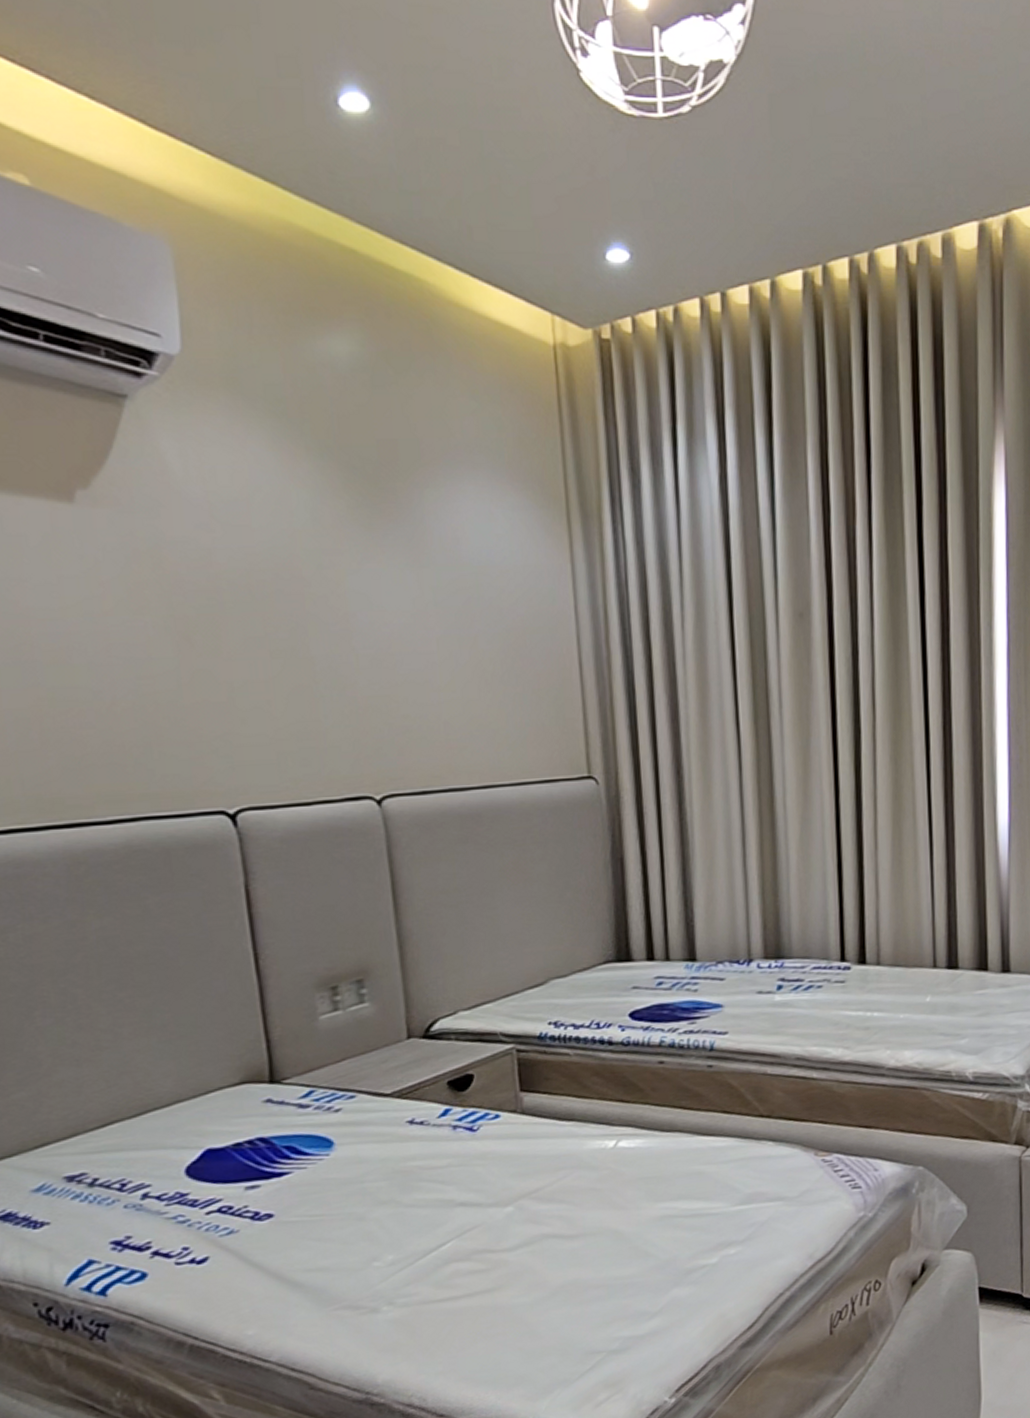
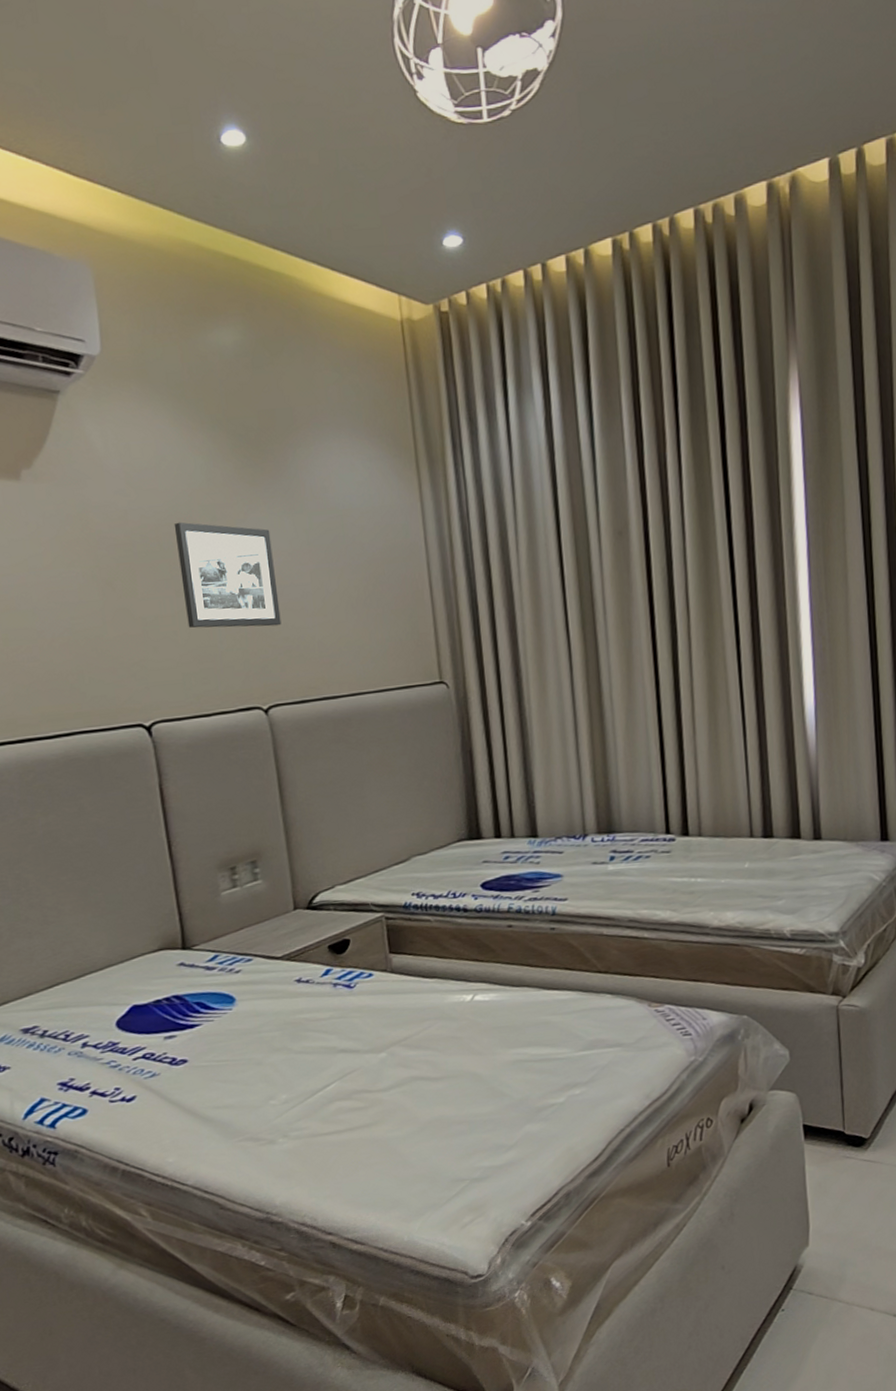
picture frame: none [269,568,400,701] -> present [174,522,282,628]

